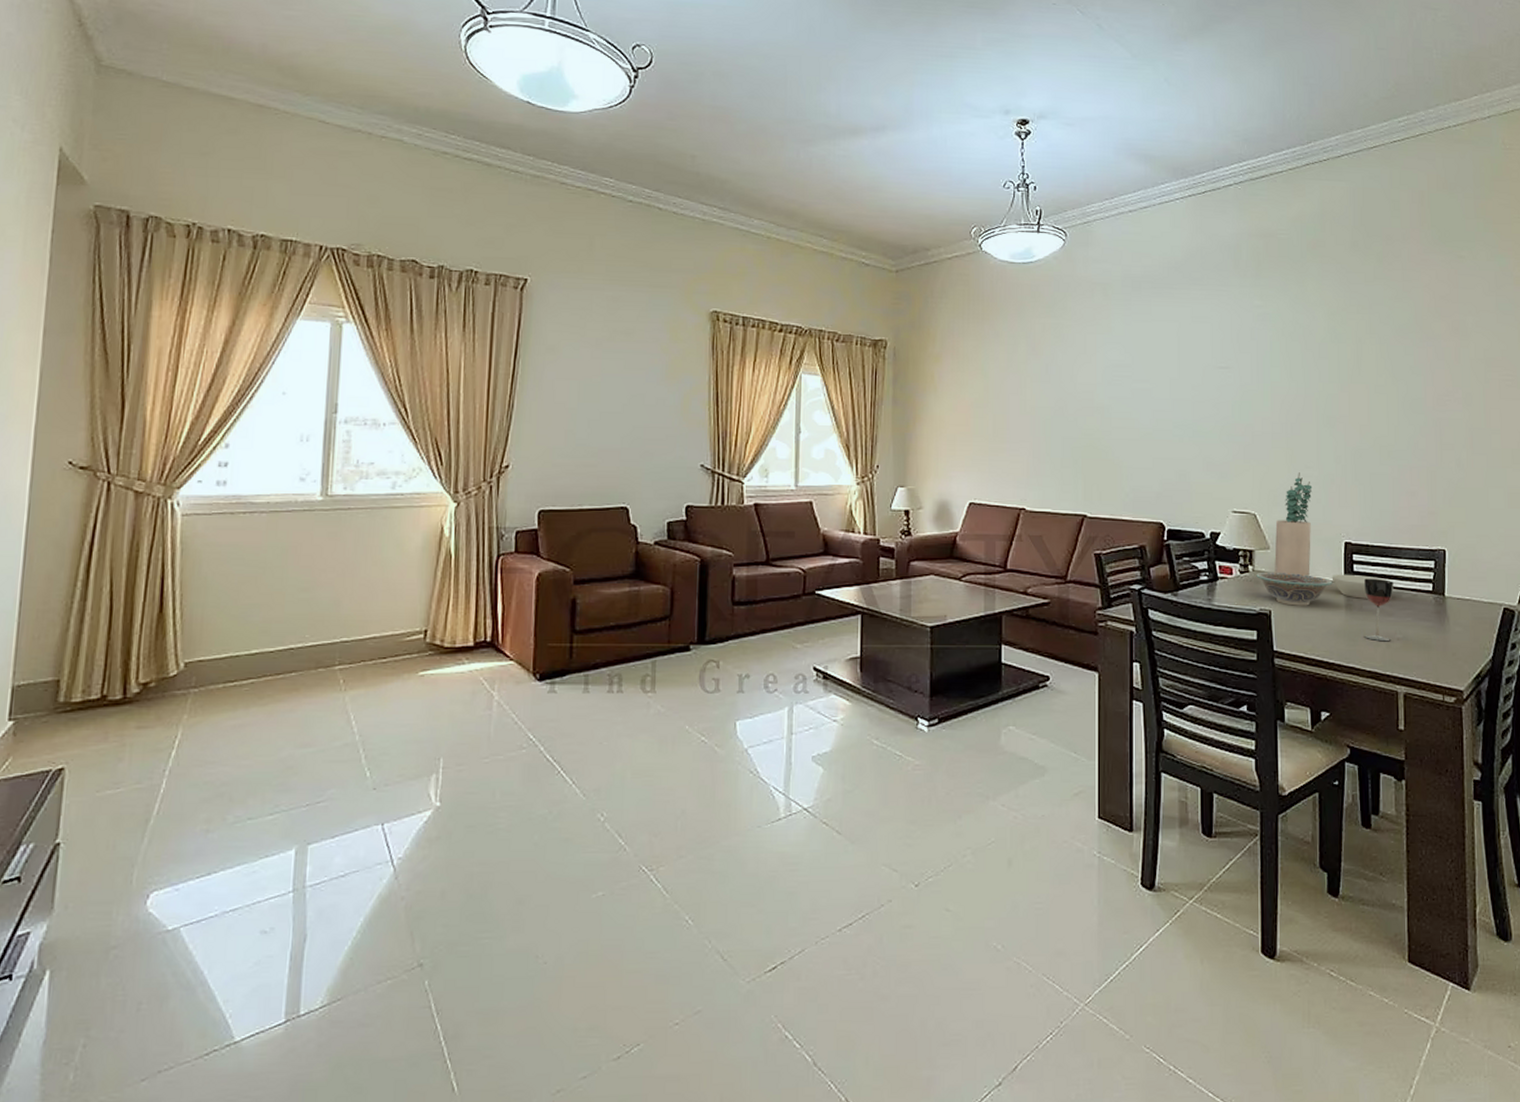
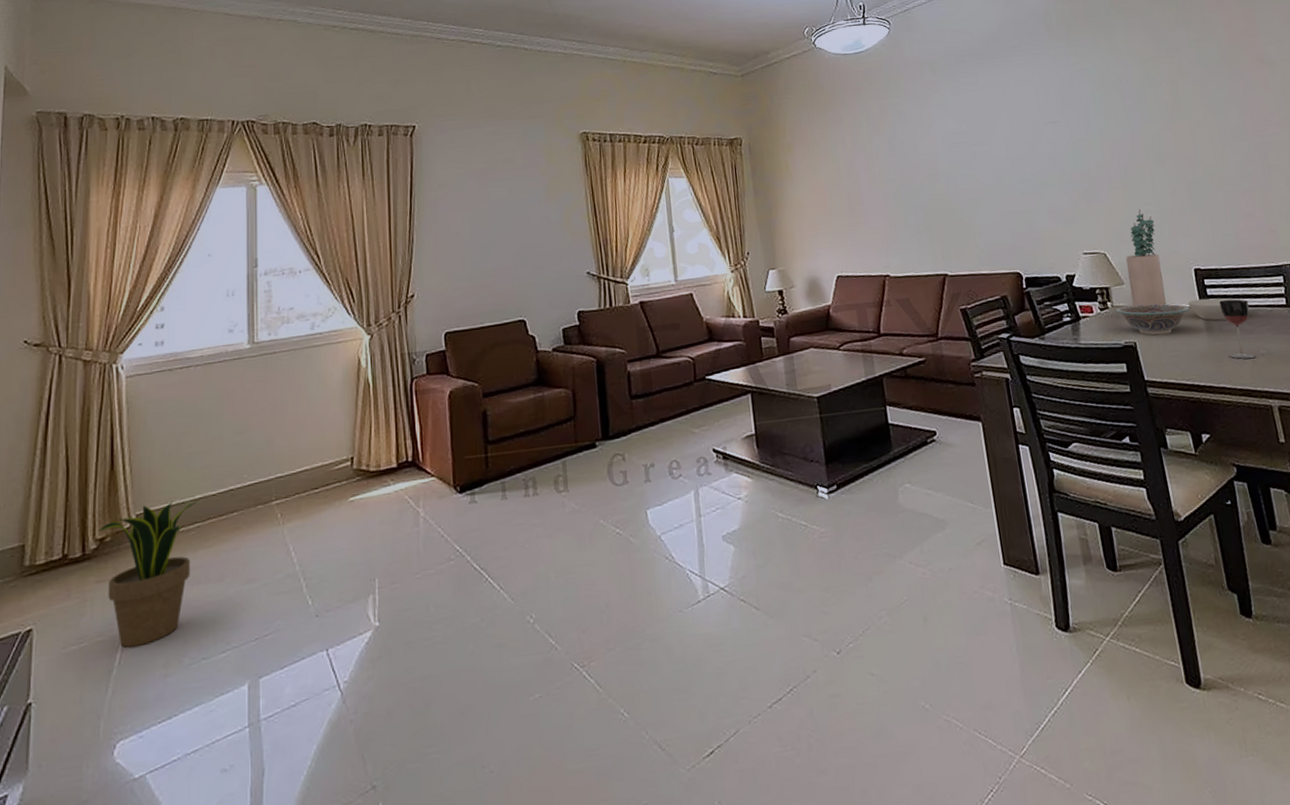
potted plant: none [142,654,254,798] -> present [98,501,198,648]

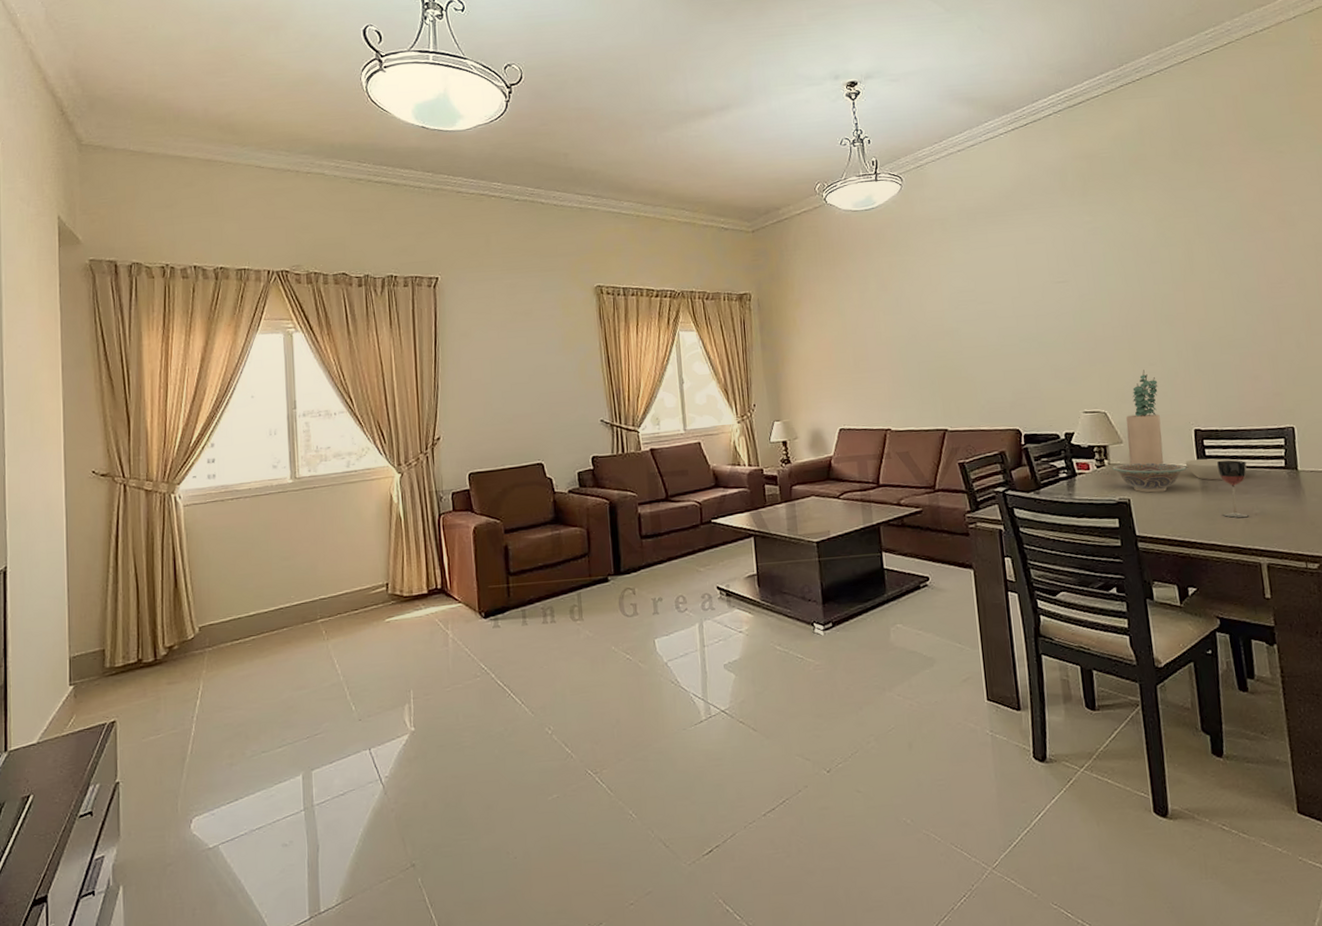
potted plant: present [98,501,198,648] -> none [167,617,252,740]

